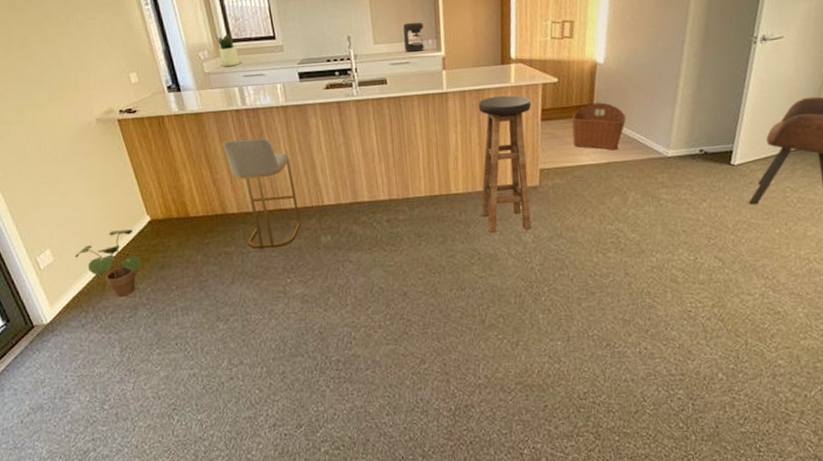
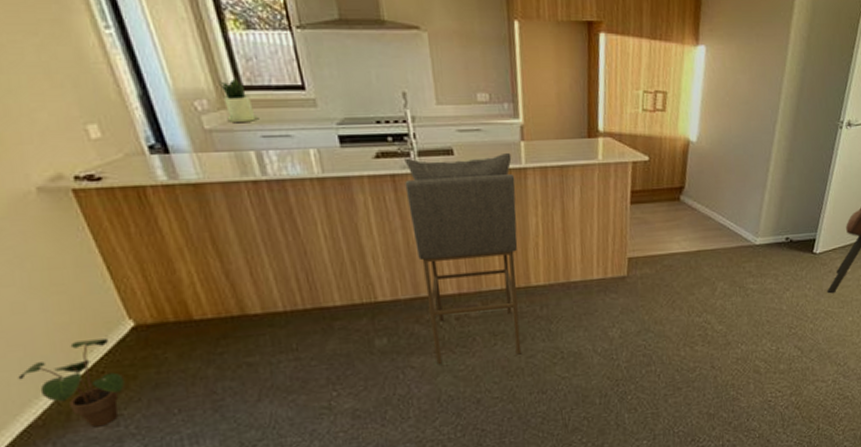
bar stool: present [222,138,300,249] -> none [236,219,348,357]
bar stool: none [348,81,443,260] -> present [404,153,522,364]
coffee maker: present [403,22,424,52] -> none [473,80,499,117]
bar stool: present [478,95,532,233] -> none [561,174,621,329]
wicker basket: present [572,102,626,150] -> none [662,185,717,238]

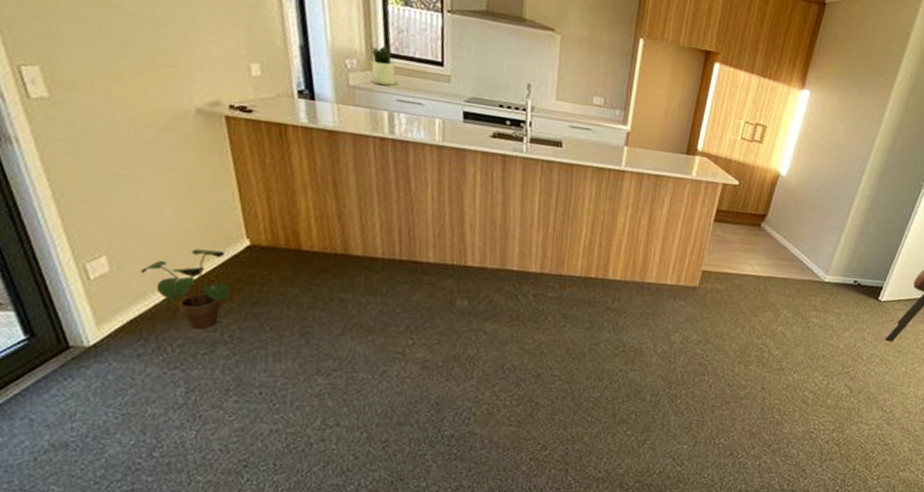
bar stool: present [404,153,522,364] -> none [507,142,614,340]

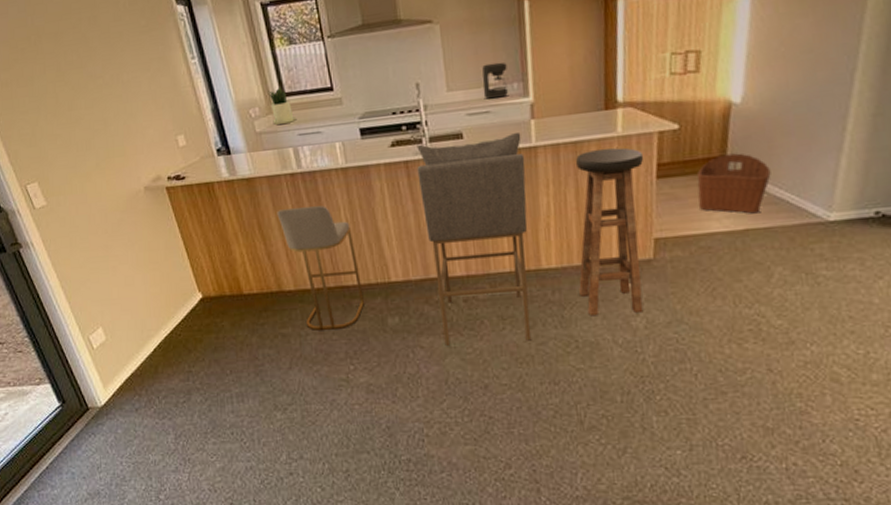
potted plant: present [140,249,231,329] -> none [126,307,195,380]
bar stool: none [357,171,437,303] -> present [277,205,364,331]
bar stool: none [507,142,614,340] -> present [417,133,532,346]
coffee maker: none [588,85,614,120] -> present [482,62,508,99]
bar stool: none [635,186,708,329] -> present [575,147,644,317]
wicker basket: none [739,214,795,266] -> present [697,153,771,214]

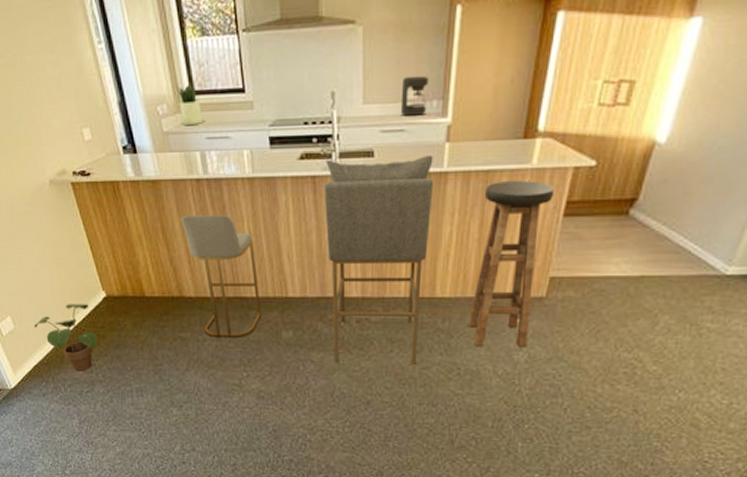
potted plant: none [126,307,195,380] -> present [34,304,98,371]
wicker basket: present [697,153,771,214] -> none [599,197,680,261]

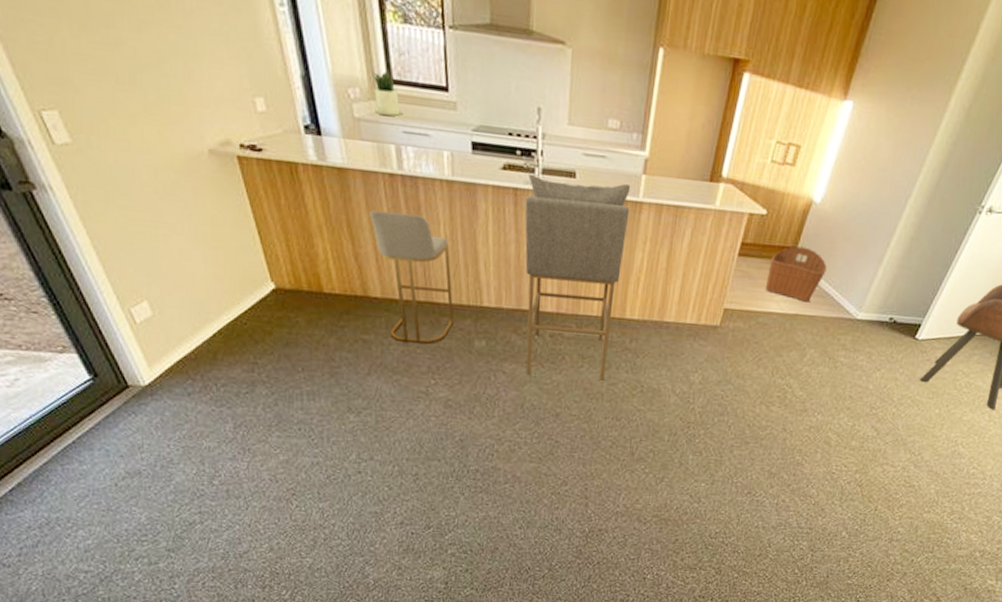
potted plant: present [34,304,98,371] -> none [179,293,263,370]
coffee maker: present [400,75,429,116] -> none [602,105,631,145]
bar stool: present [468,181,555,347] -> none [653,217,733,370]
wicker basket: none [599,197,680,261] -> present [765,246,827,302]

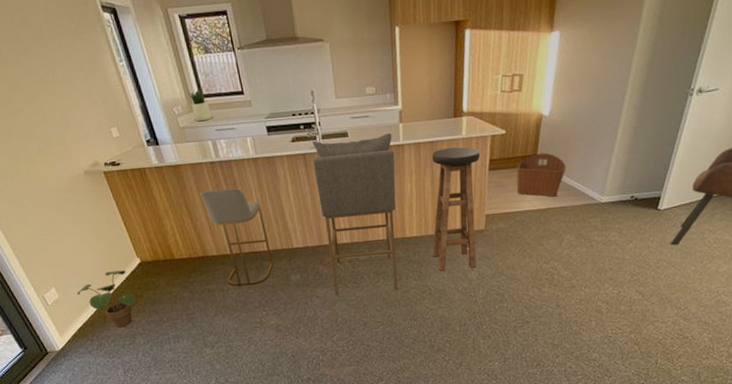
potted plant: none [179,293,263,370] -> present [77,270,136,328]
bar stool: none [653,217,733,370] -> present [431,147,481,272]

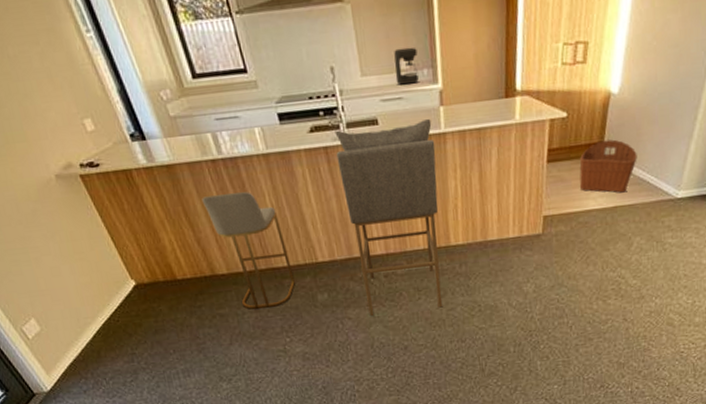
potted plant: present [77,270,136,328] -> none [62,295,135,363]
planter: present [188,89,213,122] -> none [176,66,211,109]
coffee maker: none [363,76,382,106] -> present [394,47,419,85]
bar stool: present [431,147,481,272] -> none [479,134,538,285]

